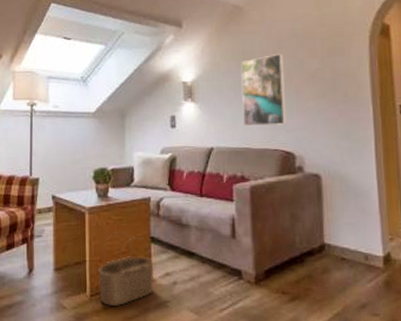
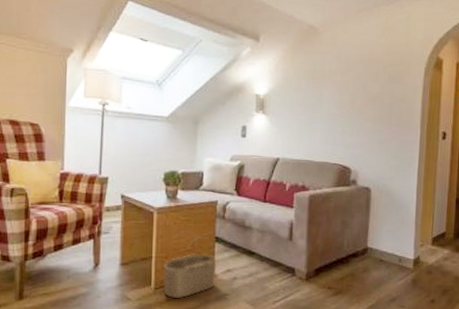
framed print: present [241,53,286,126] -> none [309,75,350,143]

